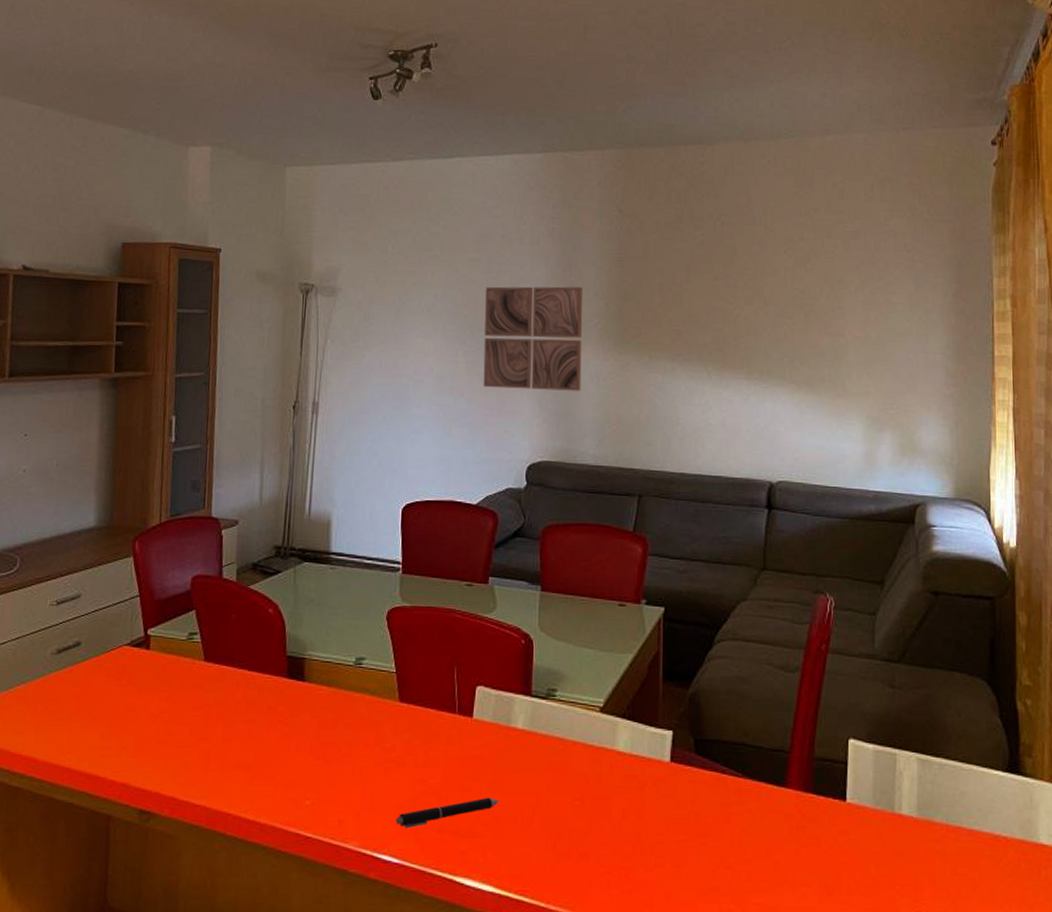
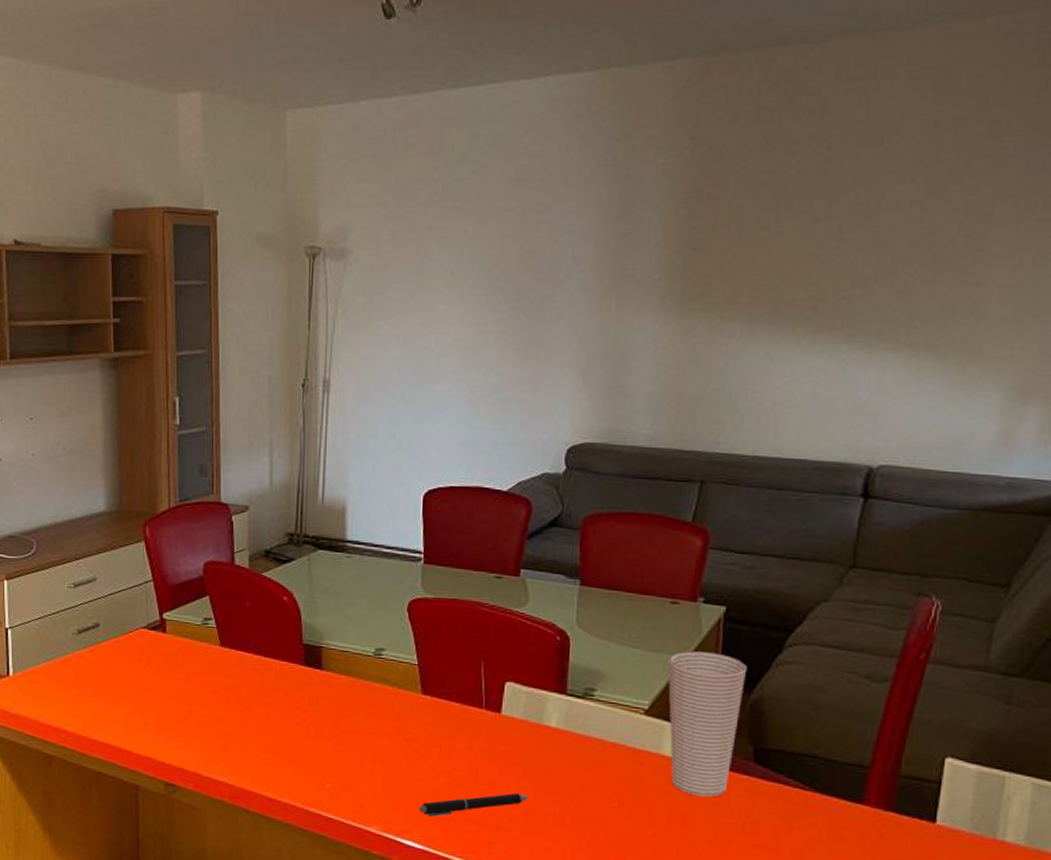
wall art: present [483,286,584,391] -> none [516,237,642,362]
cup: none [618,650,684,790] -> present [668,651,746,797]

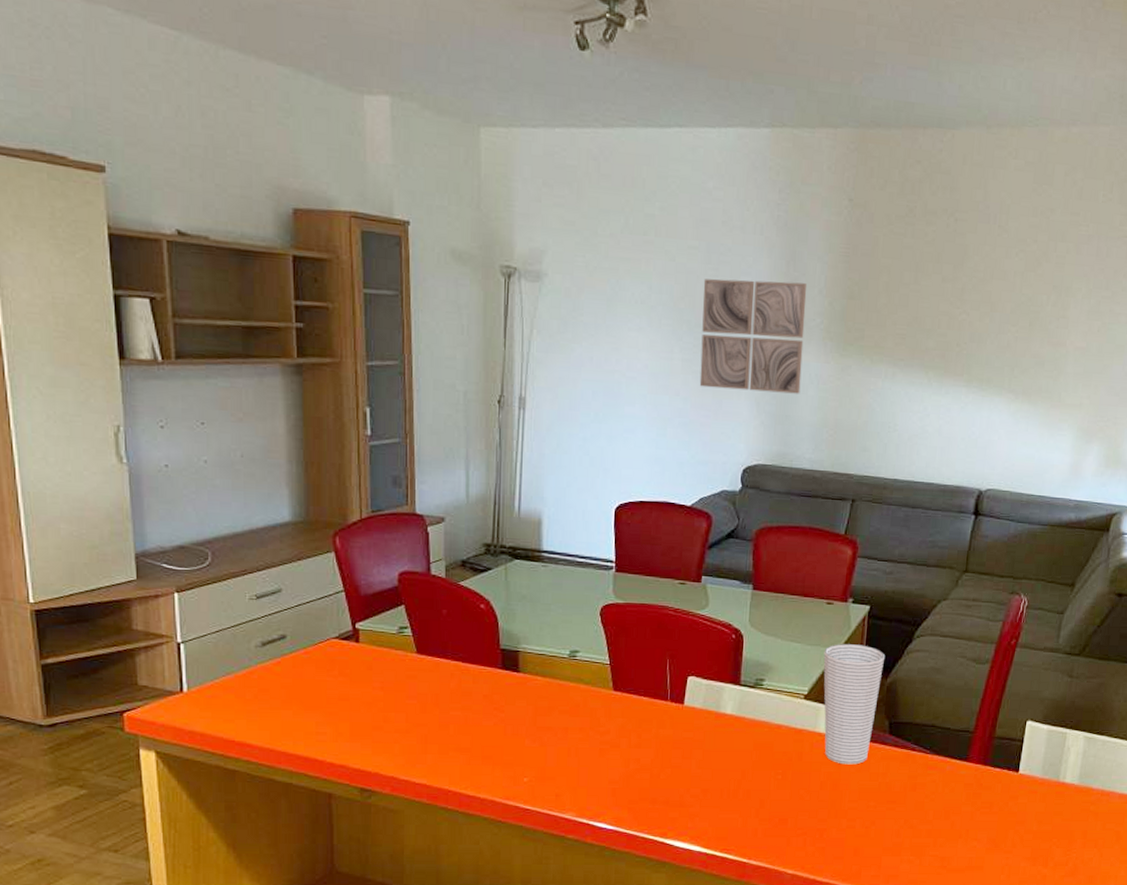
pen: present [419,792,530,818] -> none [610,773,709,801]
wall art: none [516,237,642,362] -> present [699,279,808,394]

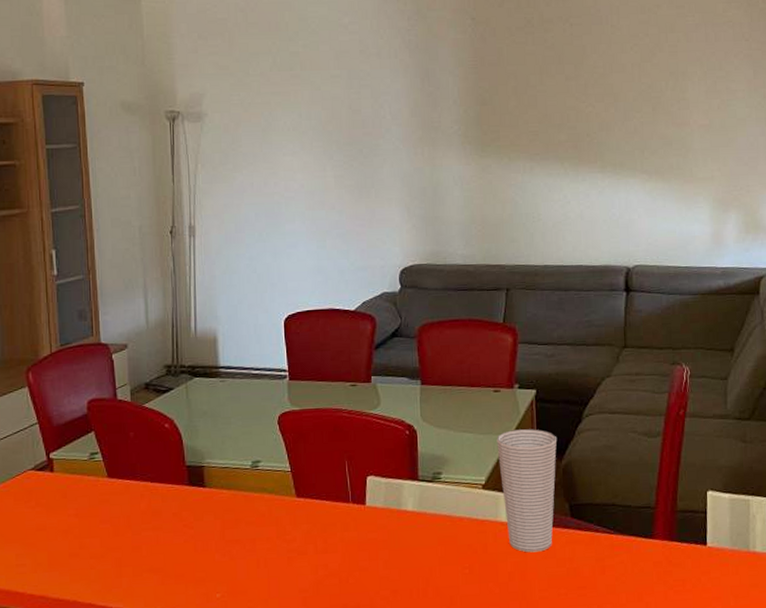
wall art: present [699,279,808,394] -> none [348,96,446,199]

